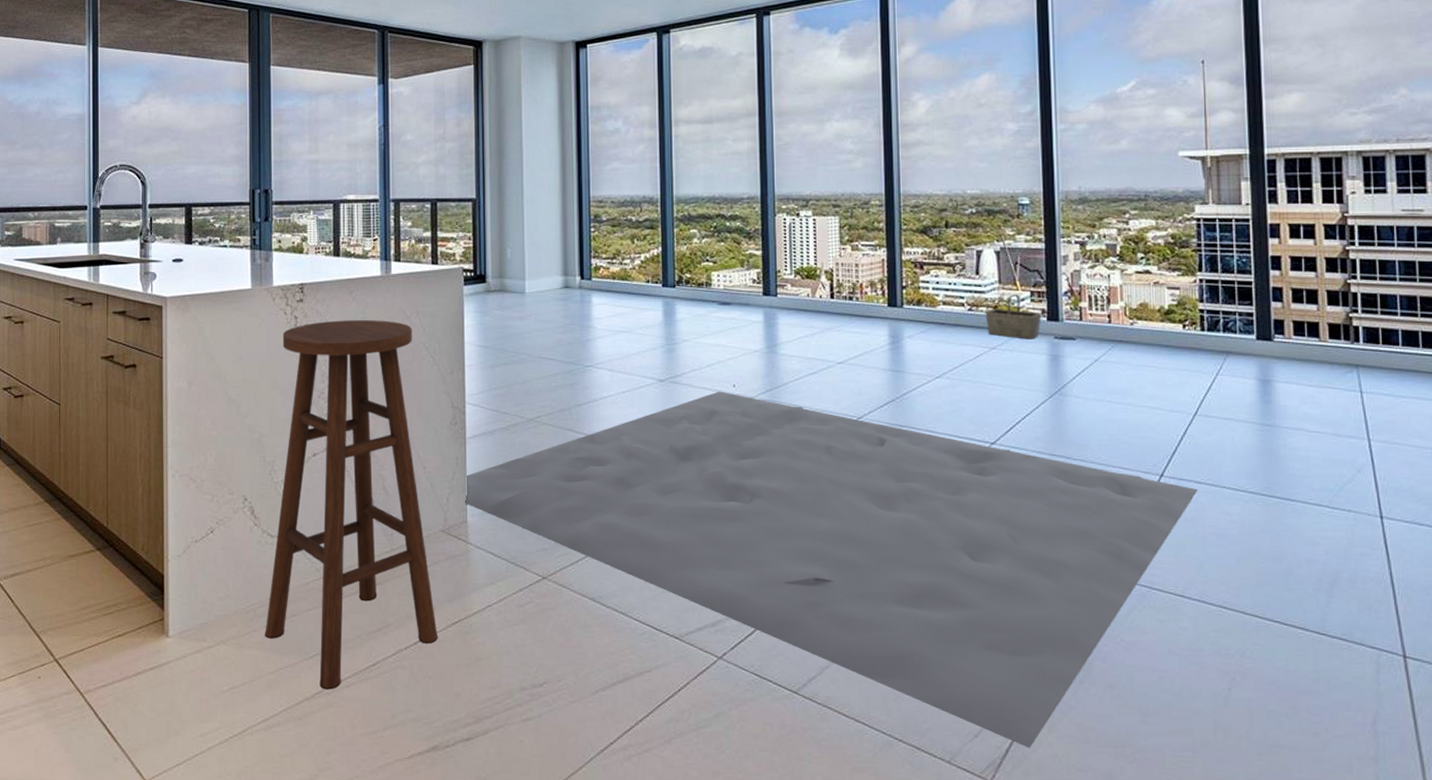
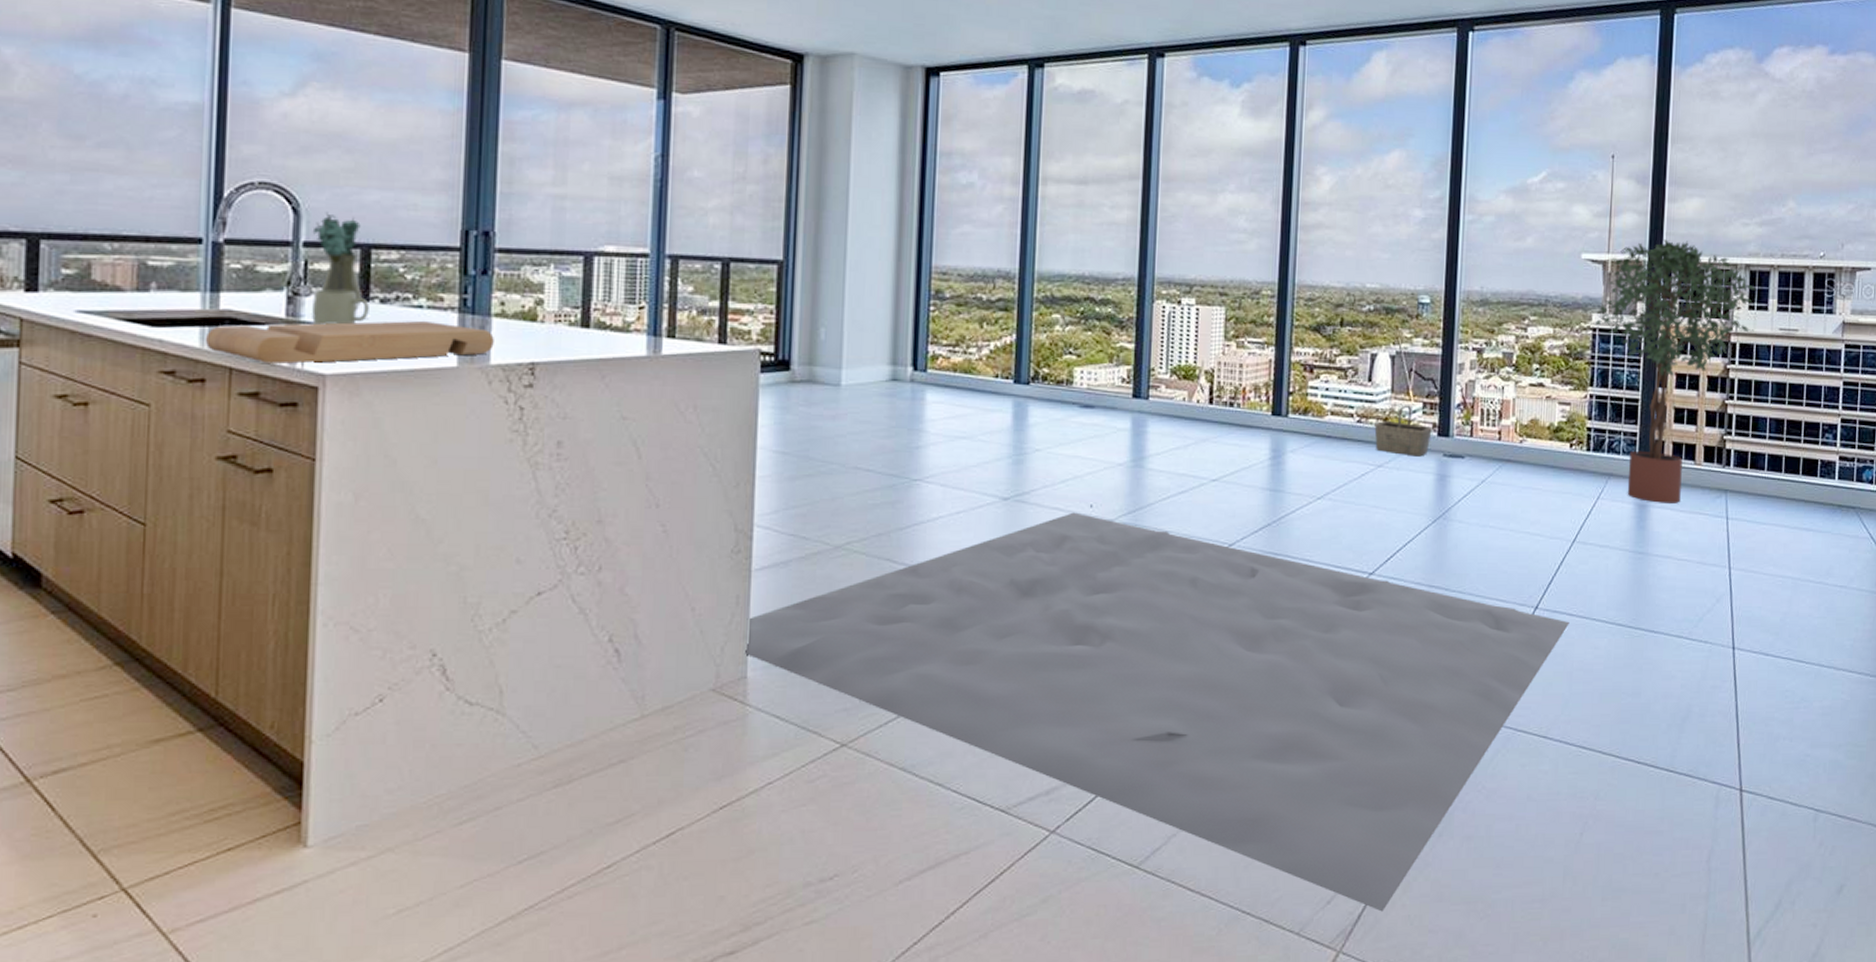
cutting board: none [92,256,275,291] -> present [206,320,494,365]
vase: none [154,182,187,250] -> present [312,211,361,310]
mug: none [156,237,192,262] -> present [312,289,369,325]
bar stool: present [265,320,438,690] -> none [454,414,699,904]
potted tree: none [1199,133,1373,378] -> present [1596,239,1755,503]

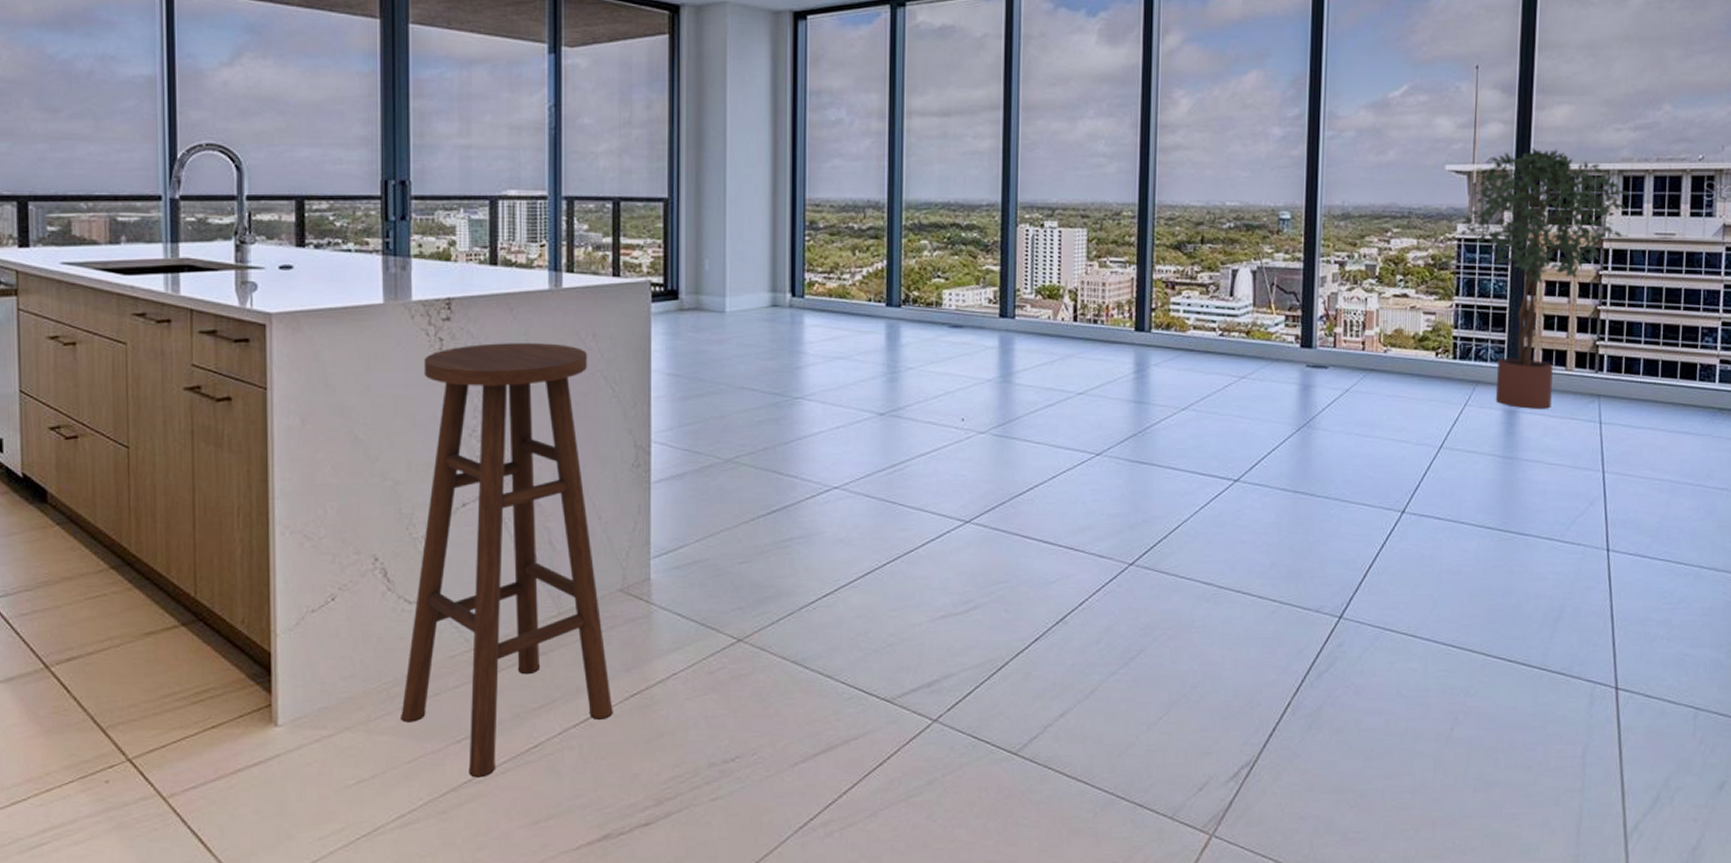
cutting board: present [206,320,494,365] -> none [170,262,414,306]
vase: present [312,211,361,310] -> none [253,168,298,255]
mug: present [312,289,369,325] -> none [257,238,305,269]
bar stool: none [454,414,699,904] -> present [401,343,613,778]
area rug: present [744,512,1569,912] -> none [647,426,1437,799]
basket: present [1374,405,1433,457] -> none [1237,318,1296,368]

